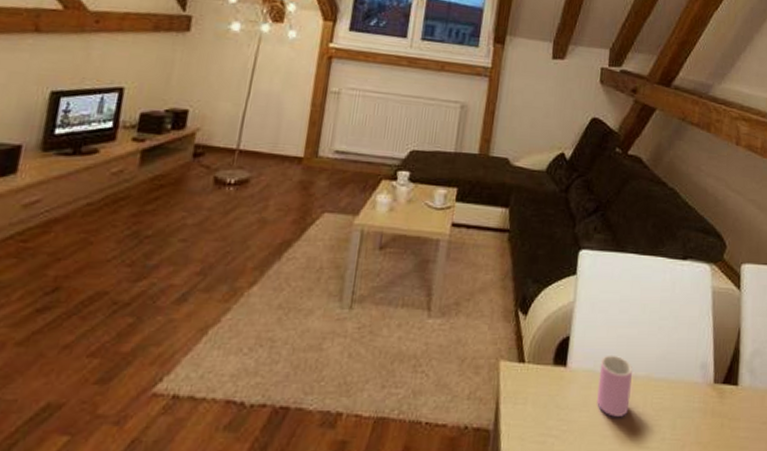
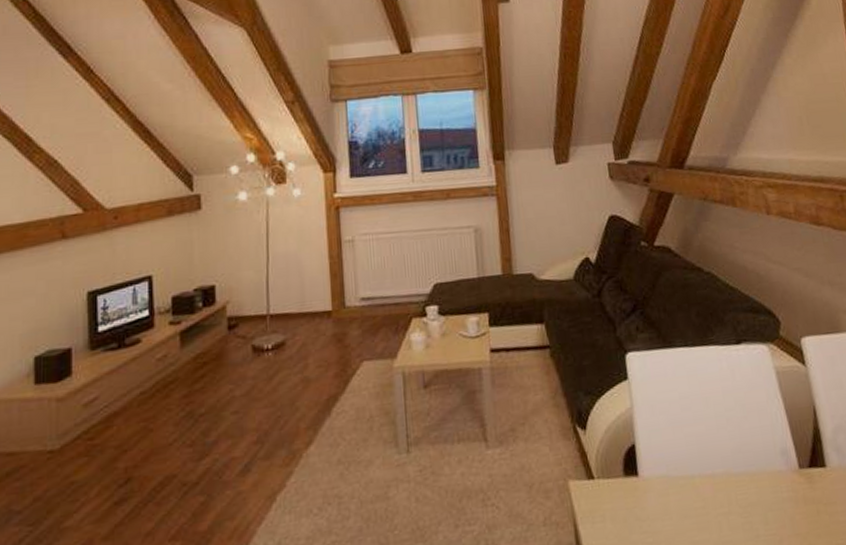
cup: present [597,355,632,417] -> none [673,456,714,521]

